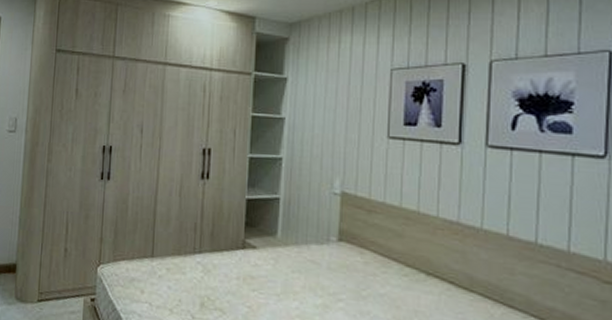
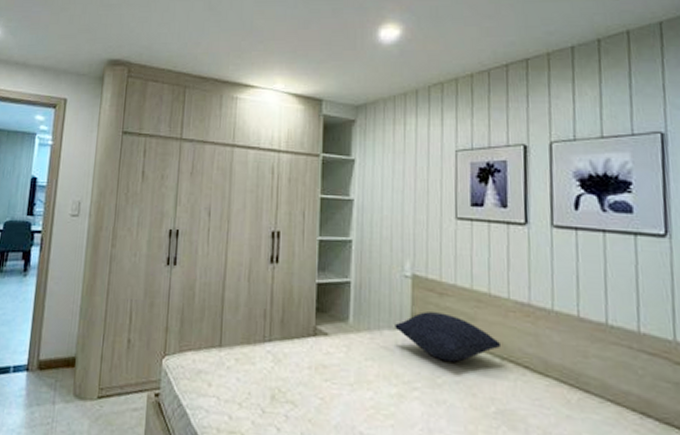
pillow: none [322,228,428,276] -> present [395,312,502,362]

